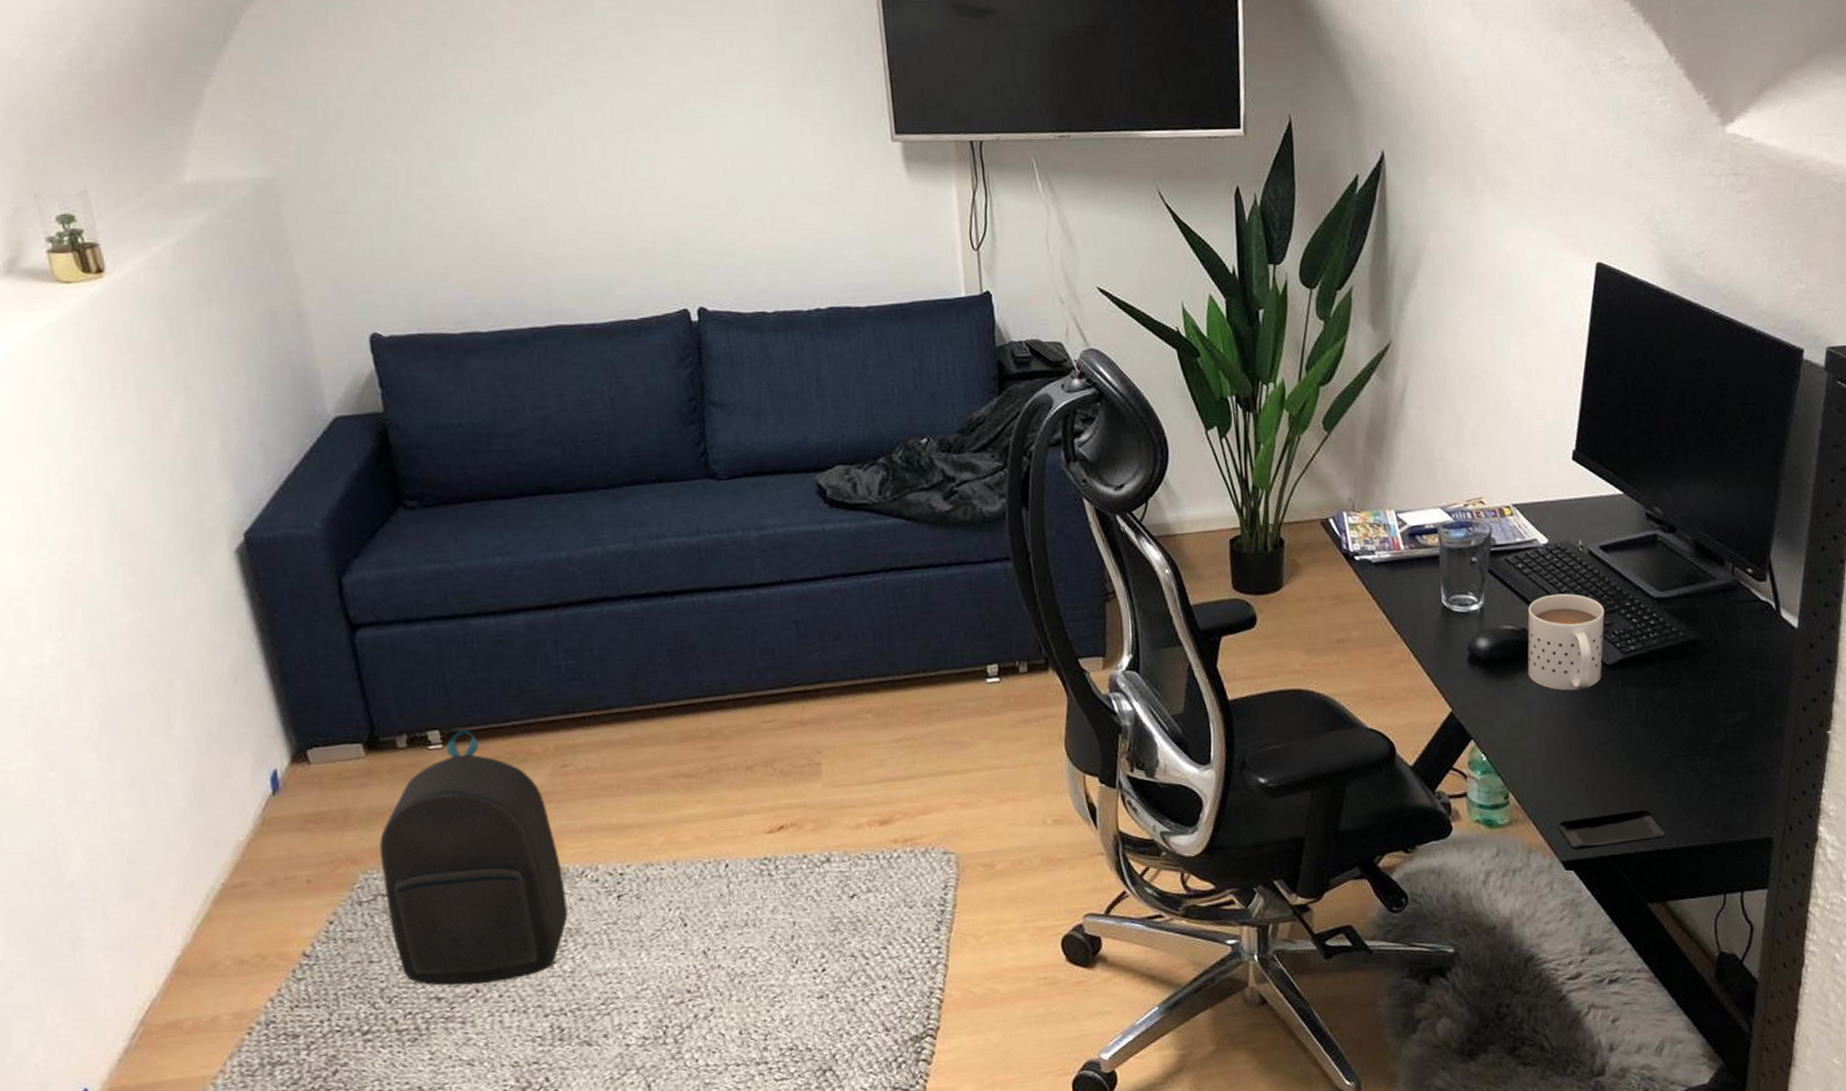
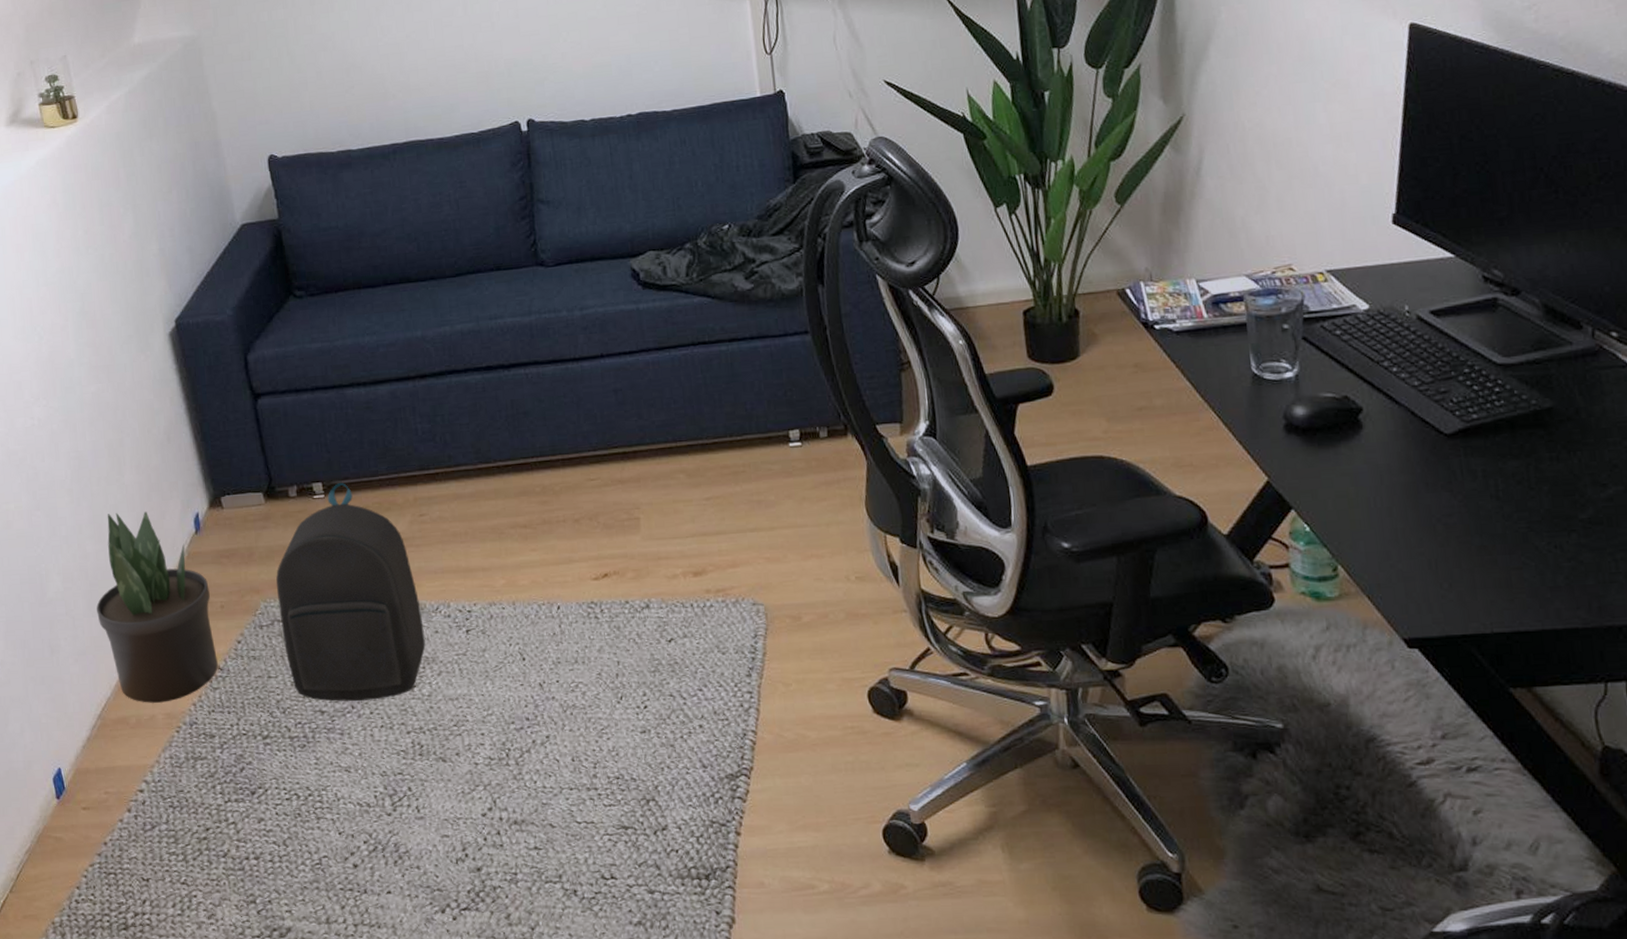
planter: none [136,769,303,1002] -> present [96,511,218,703]
mug: present [1527,593,1605,691] -> none [1349,360,1440,461]
smartphone: present [1558,810,1665,850] -> none [1397,588,1527,628]

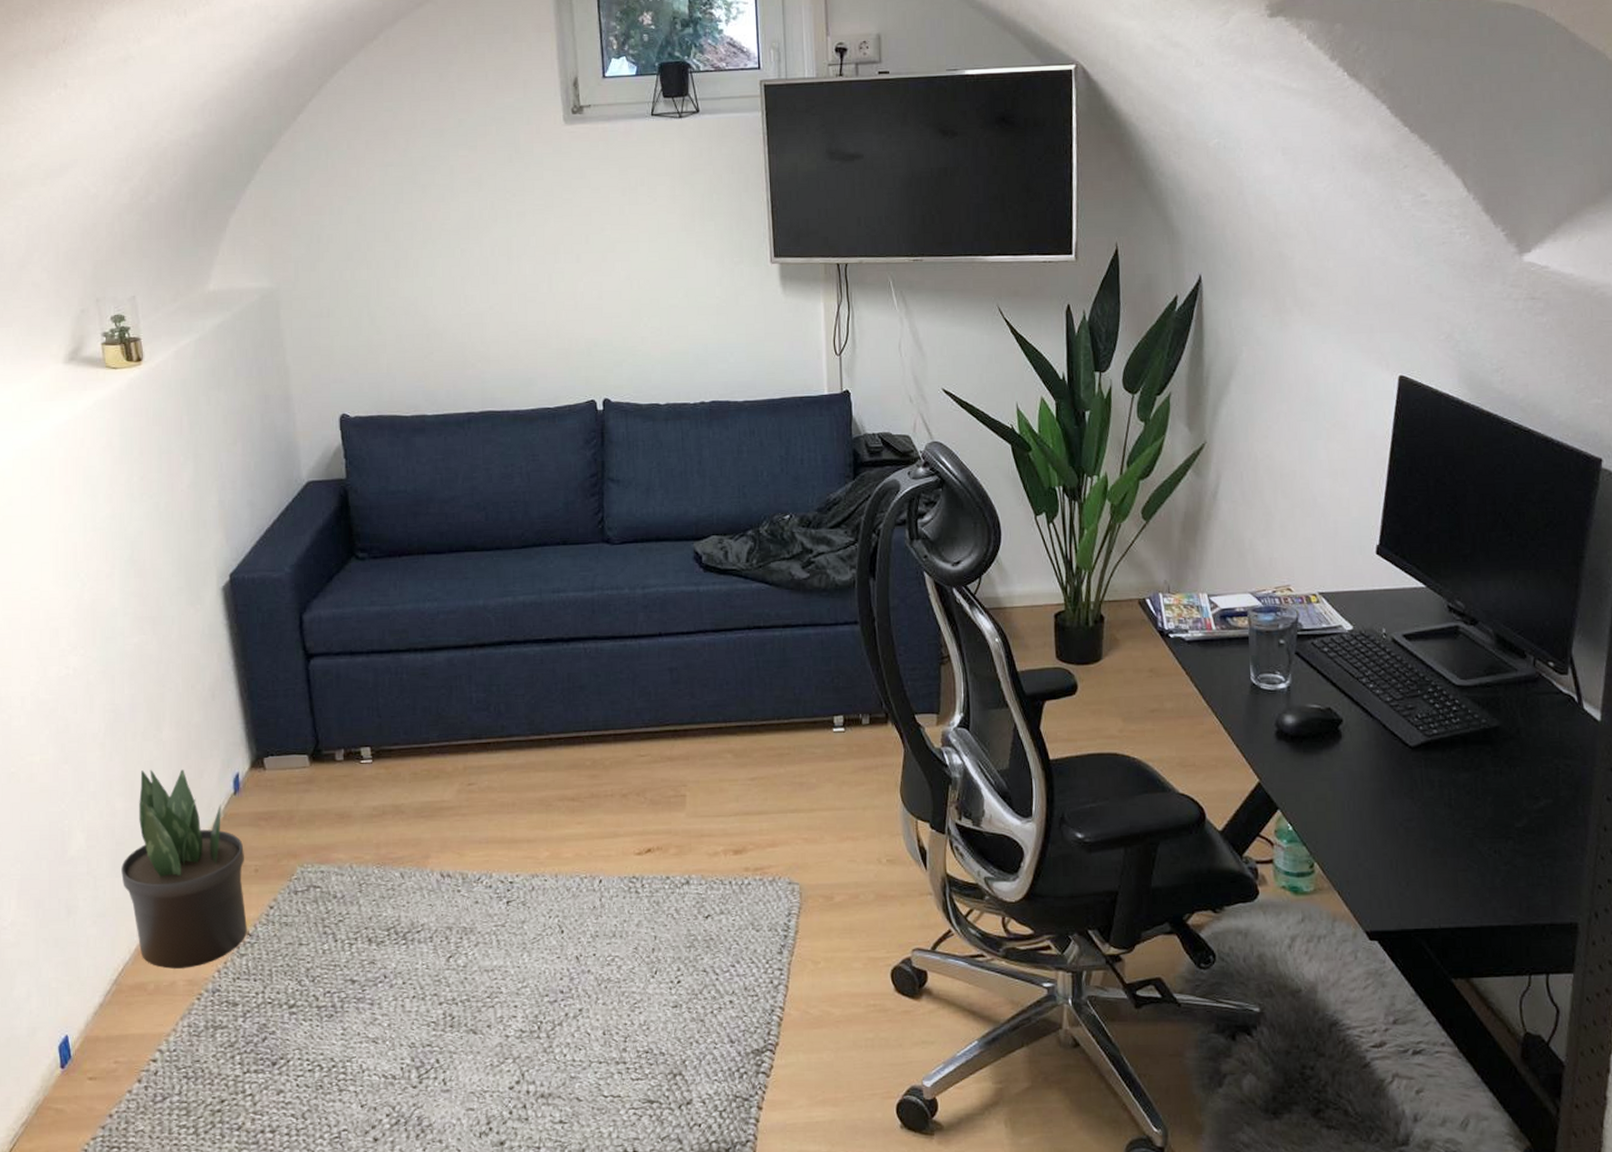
backpack: present [276,483,426,701] -> none [315,749,464,971]

